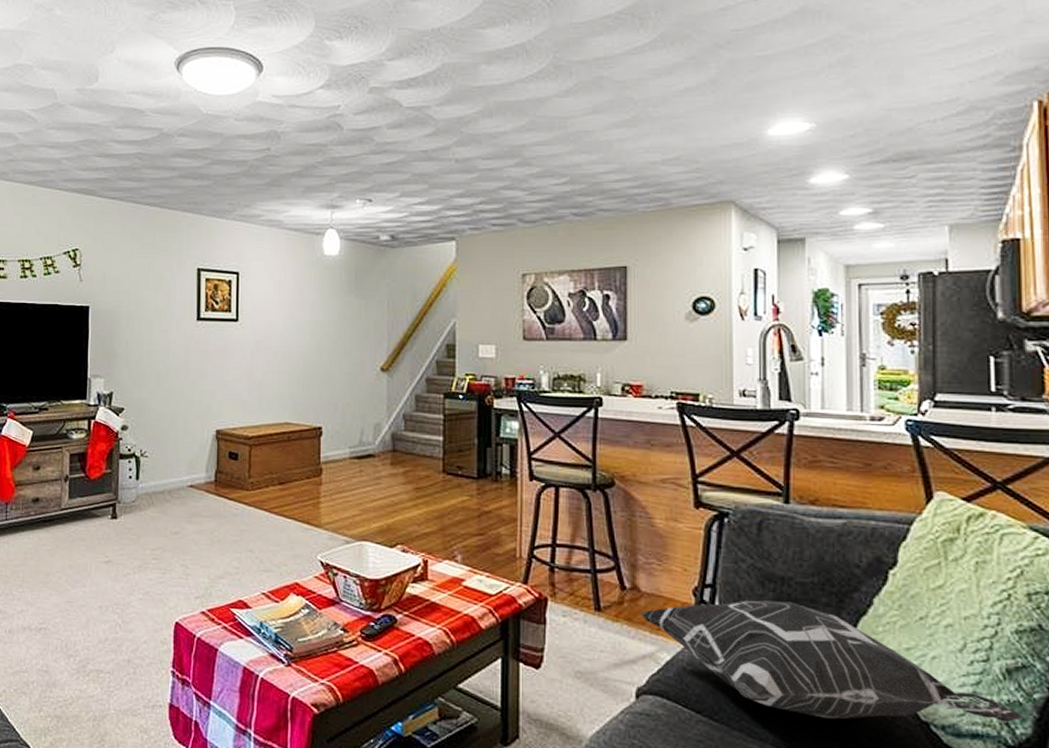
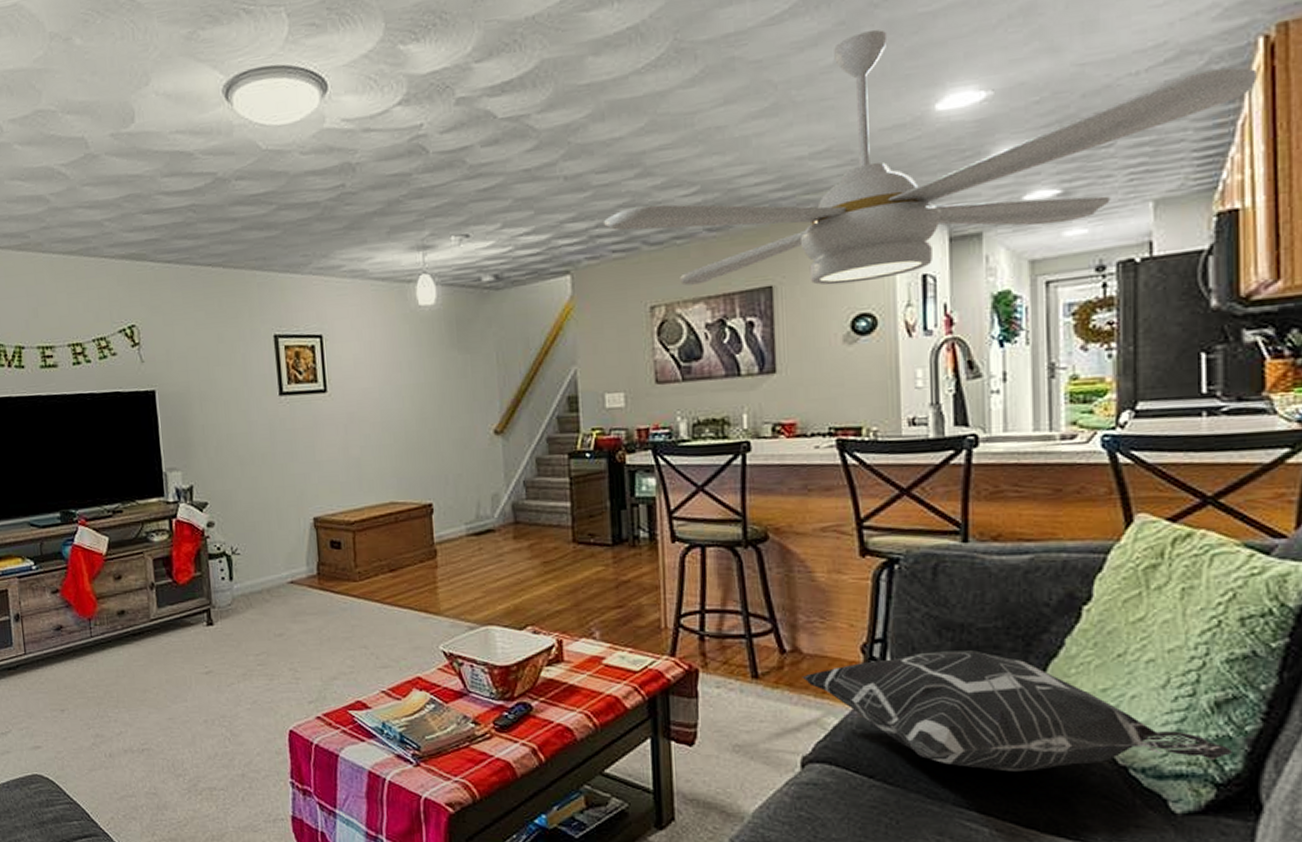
ceiling fan: none [487,66,1033,270] -> present [604,30,1257,286]

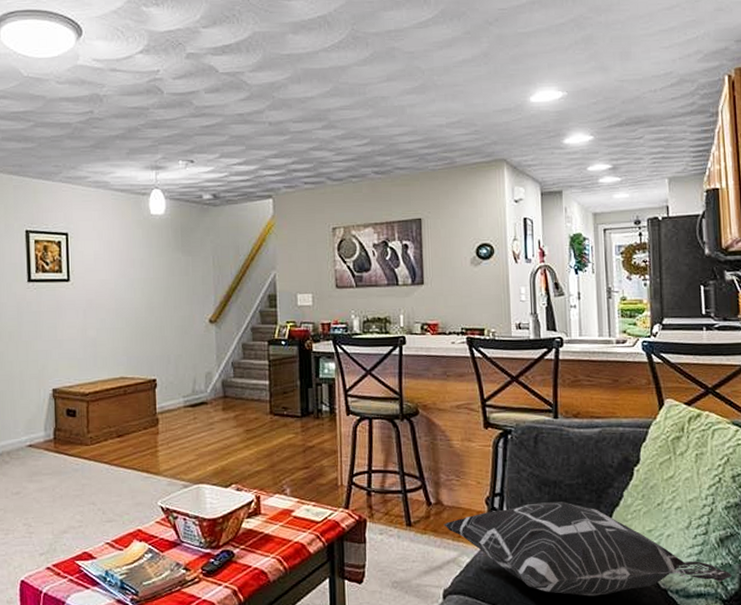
ceiling fan: present [604,30,1257,286] -> none [299,41,725,221]

